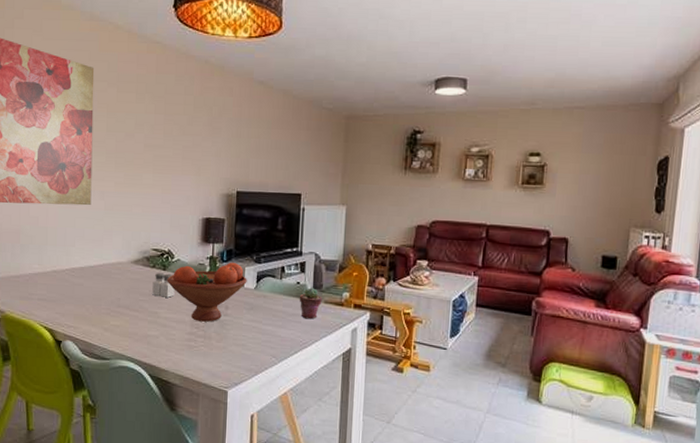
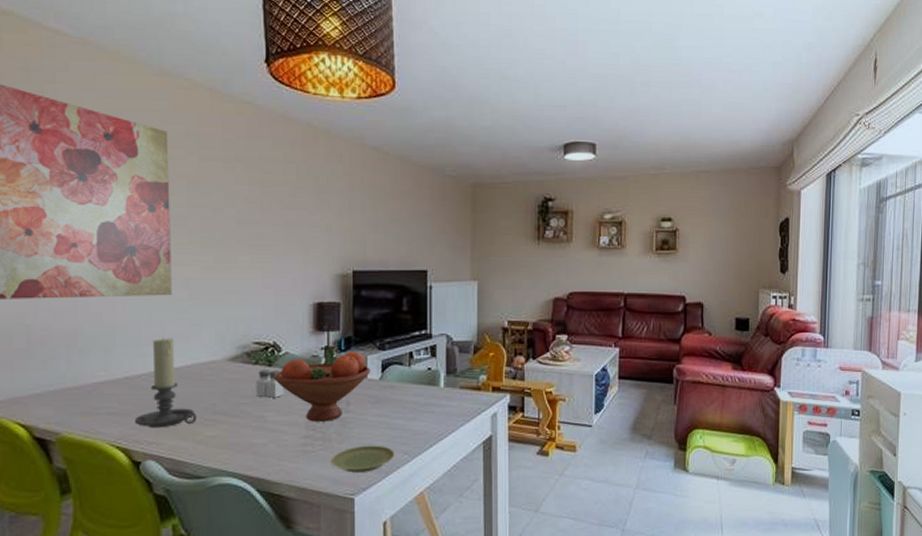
candle holder: none [59,239,105,315] -> present [135,337,197,429]
plate: none [209,345,264,370] -> present [330,445,395,473]
potted succulent: present [299,287,322,319] -> none [431,373,457,408]

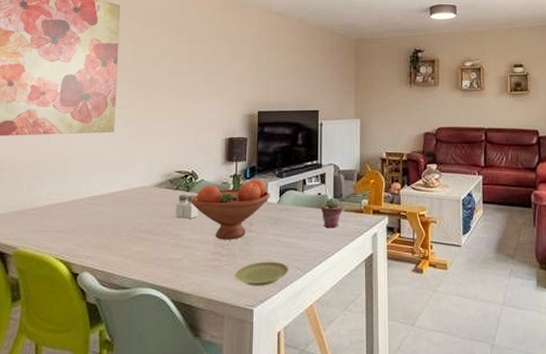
candle holder: present [135,337,197,429] -> none [77,167,126,244]
potted succulent: none [431,373,457,408] -> present [321,197,343,229]

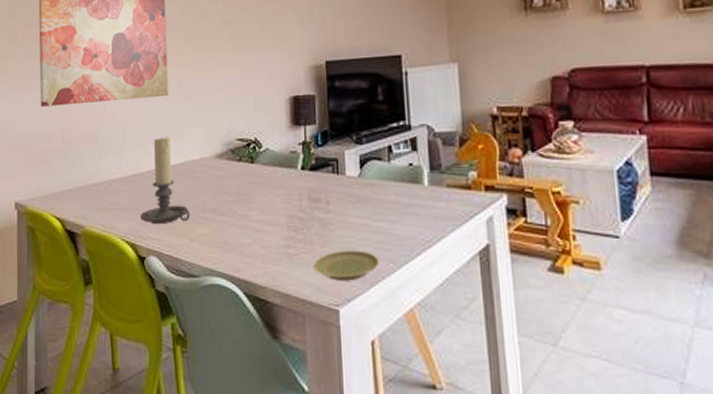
candle holder: none [77,167,126,244] -> present [140,136,190,225]
salt and pepper shaker: present [175,194,199,219] -> none [240,166,266,196]
fruit bowl: present [190,178,270,240] -> none [256,145,349,222]
potted succulent: present [321,197,343,229] -> none [413,169,444,210]

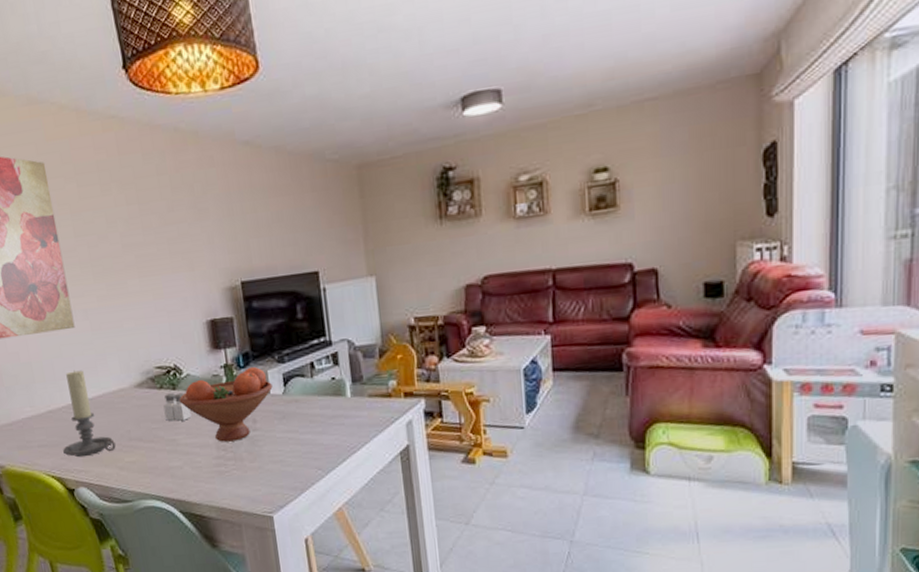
salt and pepper shaker: none [240,166,266,196] -> present [163,392,192,421]
fruit bowl: none [256,145,349,222] -> present [179,366,273,442]
plate: present [313,250,380,281] -> none [244,461,309,491]

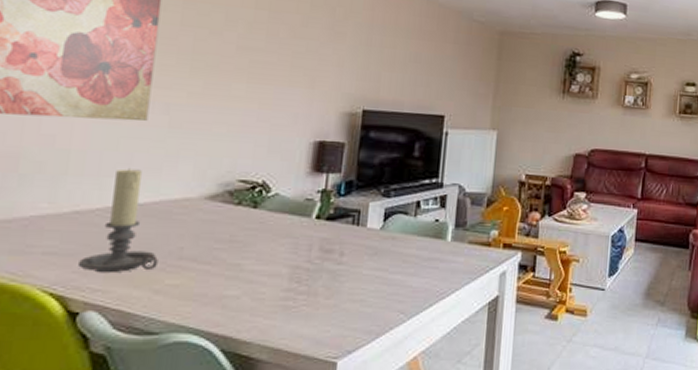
salt and pepper shaker: present [163,392,192,421] -> none [234,211,269,244]
fruit bowl: present [179,366,273,442] -> none [257,196,371,274]

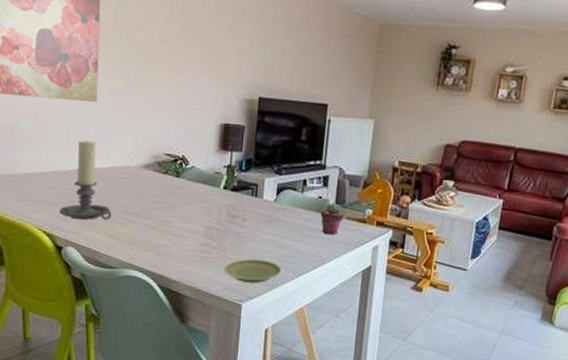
plate: none [313,302,390,333] -> present [223,259,282,284]
potted succulent: none [437,226,466,264] -> present [320,202,345,235]

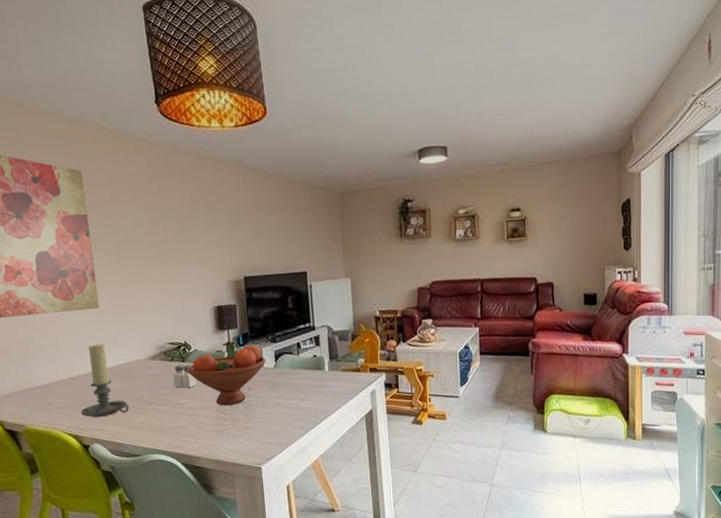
salt and pepper shaker: none [164,179,188,206] -> present [173,364,197,388]
fruit bowl: none [180,172,267,234] -> present [187,345,266,406]
plate: present [223,259,282,284] -> none [239,422,292,446]
potted succulent: present [320,202,345,235] -> none [317,358,340,389]

